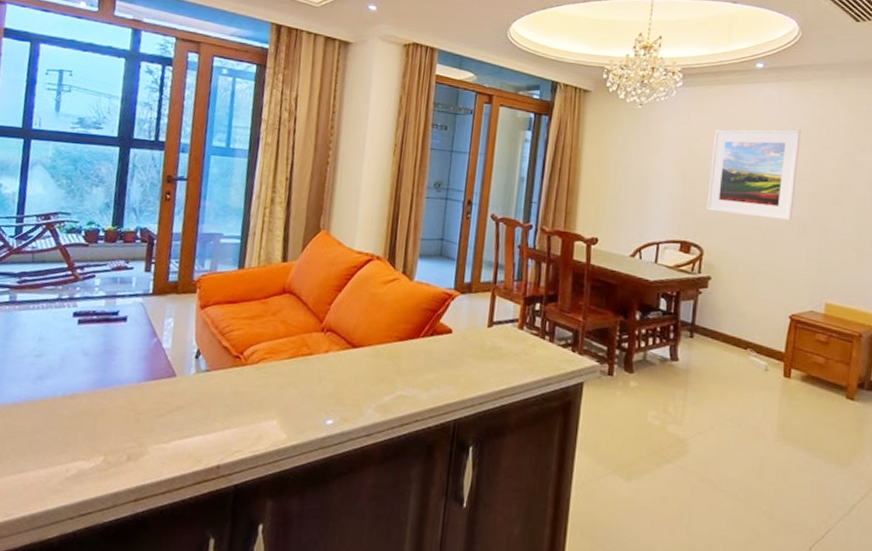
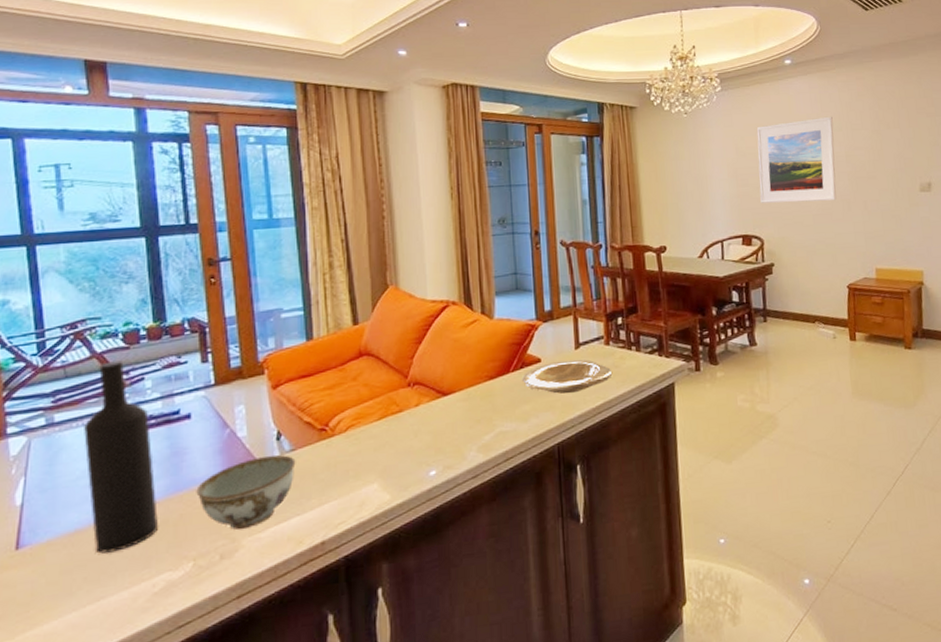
wine bottle: none [26,255,92,431] -> present [84,360,159,554]
bowl: none [118,371,209,436] -> present [196,454,296,530]
plate: none [429,336,522,372] -> present [521,359,613,394]

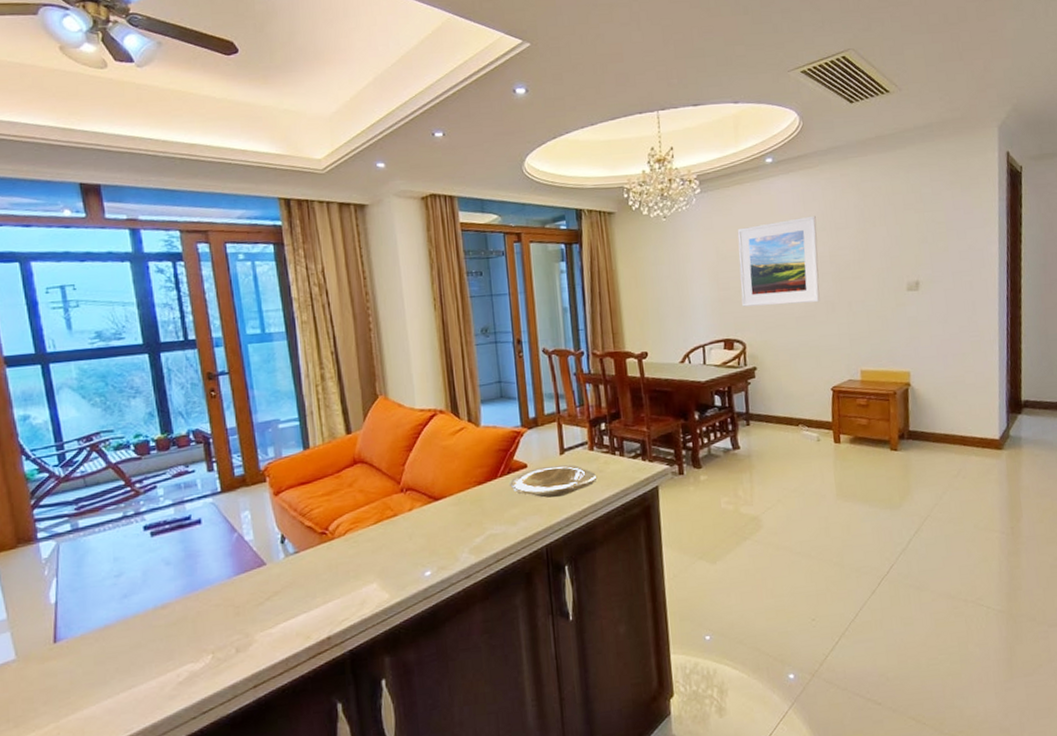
wine bottle: present [84,360,159,554] -> none [106,470,179,647]
bowl: present [196,454,296,530] -> none [210,556,300,626]

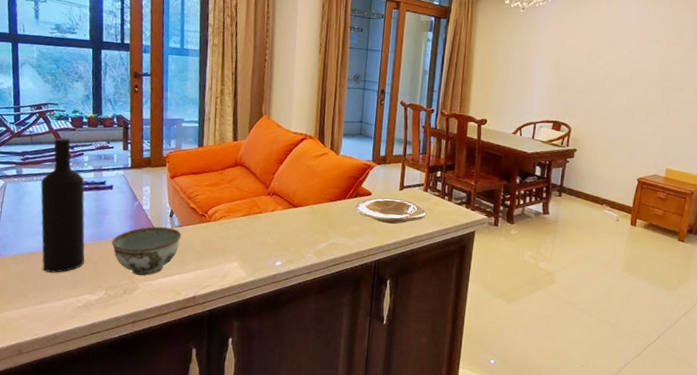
wine bottle: none [106,470,179,647] -> present [40,137,85,273]
bowl: none [210,556,300,626] -> present [111,226,182,276]
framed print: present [737,215,820,307] -> none [575,28,654,104]

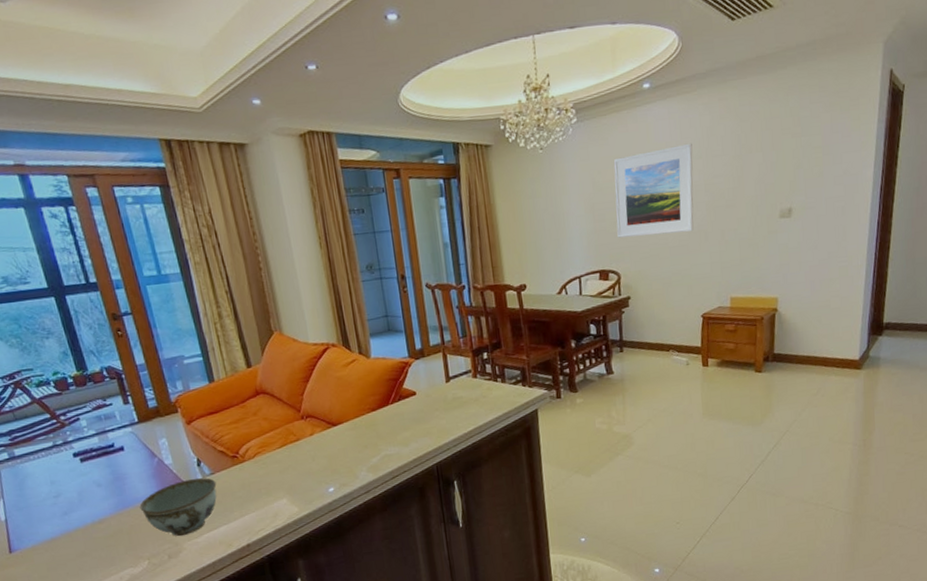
wine bottle: present [40,137,85,273] -> none [39,404,116,555]
plate: present [354,197,427,225] -> none [399,391,481,422]
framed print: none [575,28,654,104] -> present [613,143,694,238]

